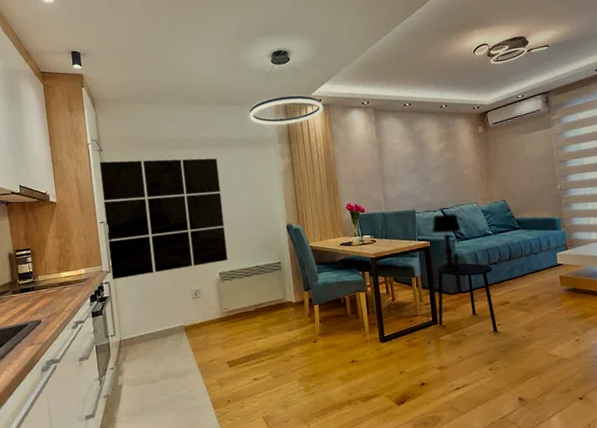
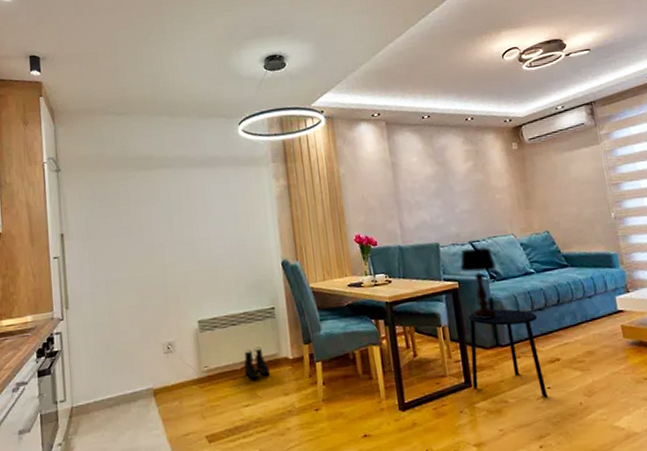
wall art: present [100,158,228,280] -> none [57,180,210,329]
boots: none [256,293,278,318] -> present [243,347,271,379]

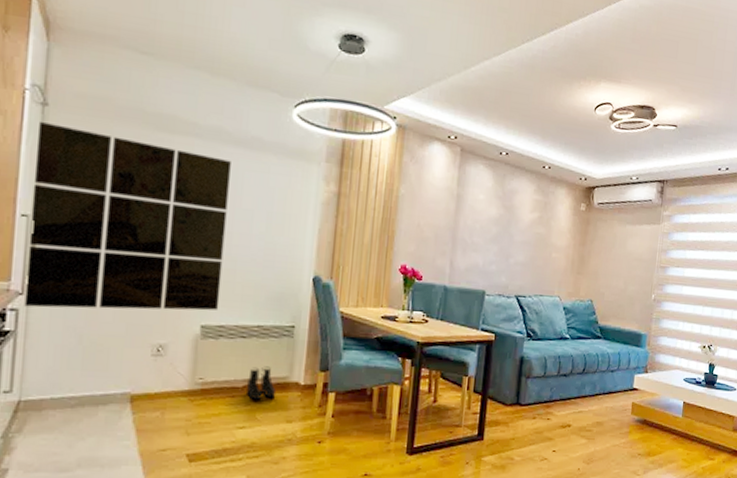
wall art: none [57,180,210,329] -> present [24,122,231,311]
table lamp: present [460,247,497,319] -> none [500,302,535,375]
side table: present [468,309,548,398] -> none [484,367,561,460]

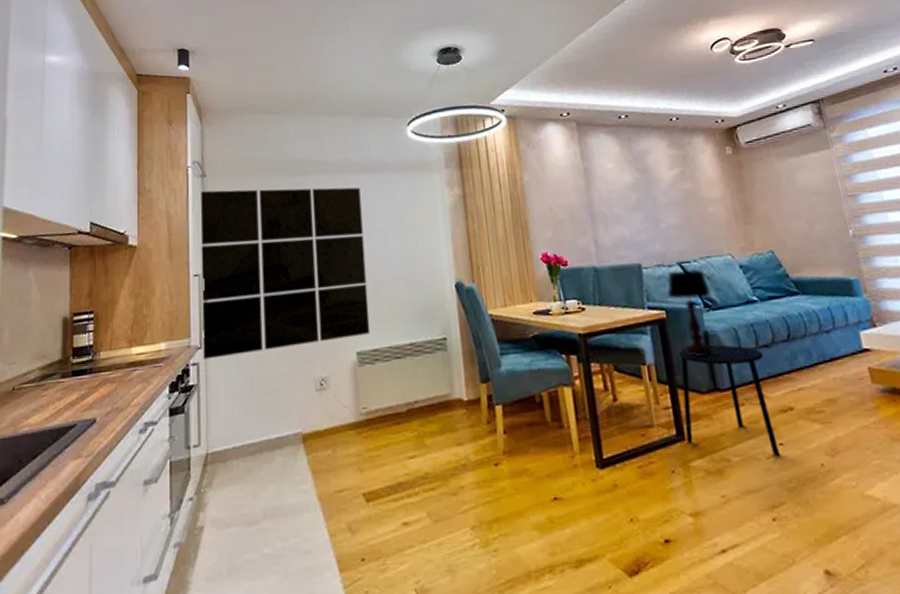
boots: present [246,366,276,400] -> none [409,385,441,425]
side table: none [484,367,561,460] -> present [679,344,780,457]
table lamp: none [500,302,535,375] -> present [667,270,713,356]

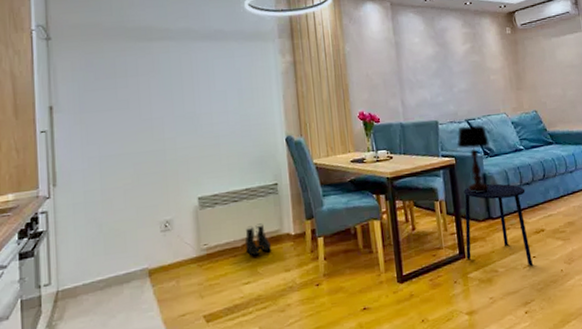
wall art: present [200,187,371,360] -> none [46,53,211,208]
boots: none [409,385,441,425] -> present [244,223,272,256]

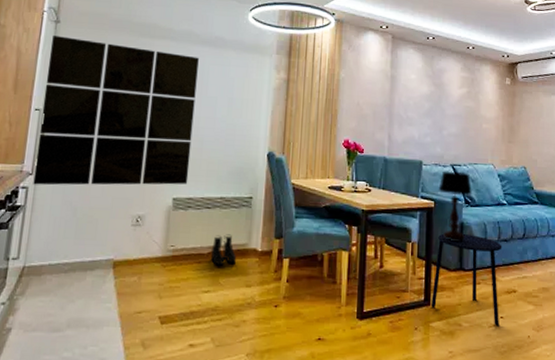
wall art: none [46,53,211,208] -> present [33,36,199,186]

